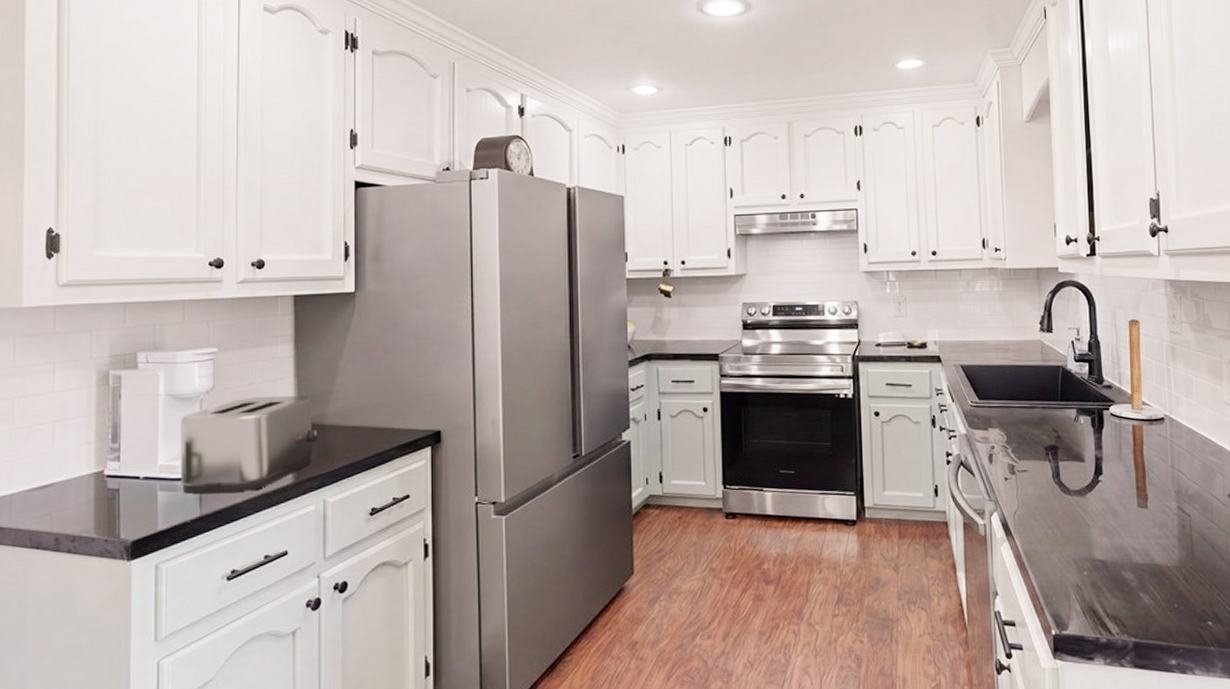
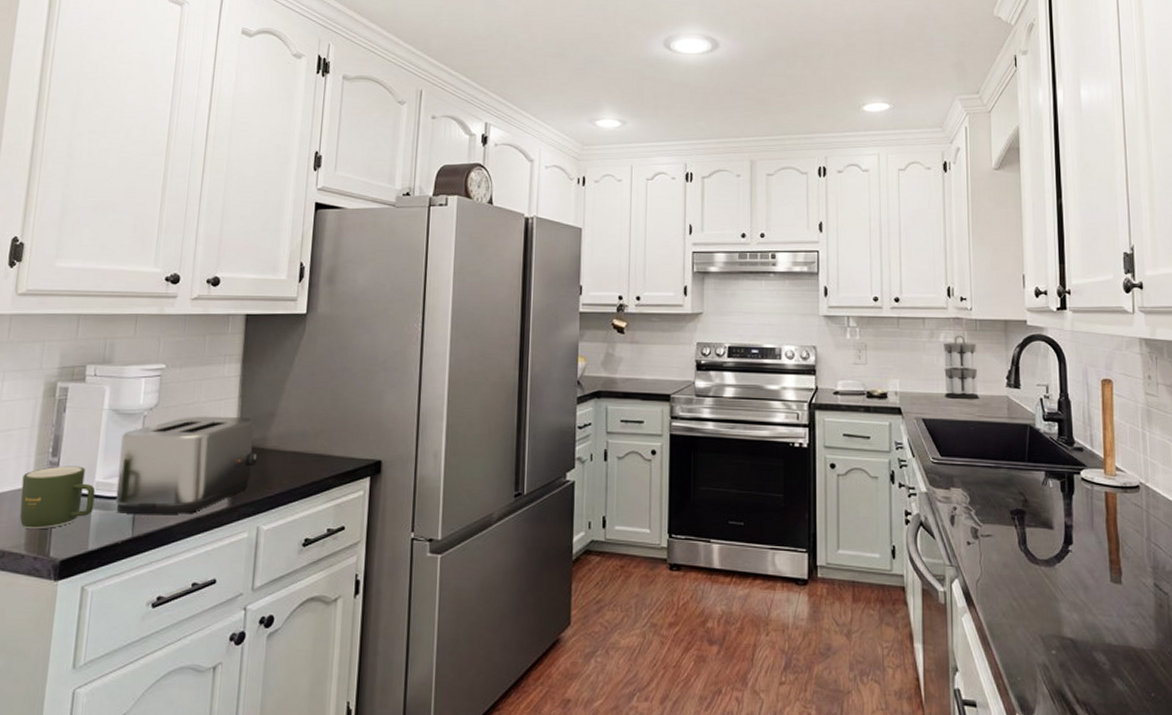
mug: none [84,450,159,514] -> present [20,466,96,530]
spice rack: none [980,284,1014,346] -> present [944,335,979,400]

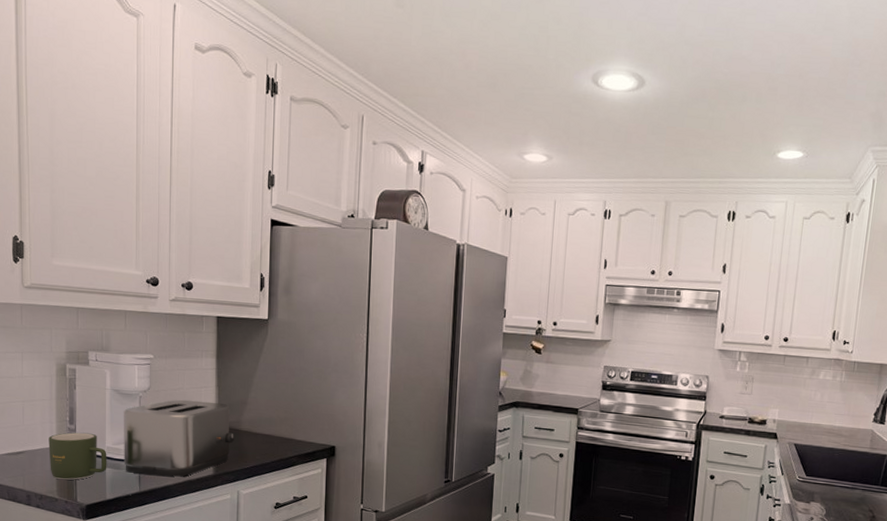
spice rack: present [944,335,979,400] -> none [817,374,852,431]

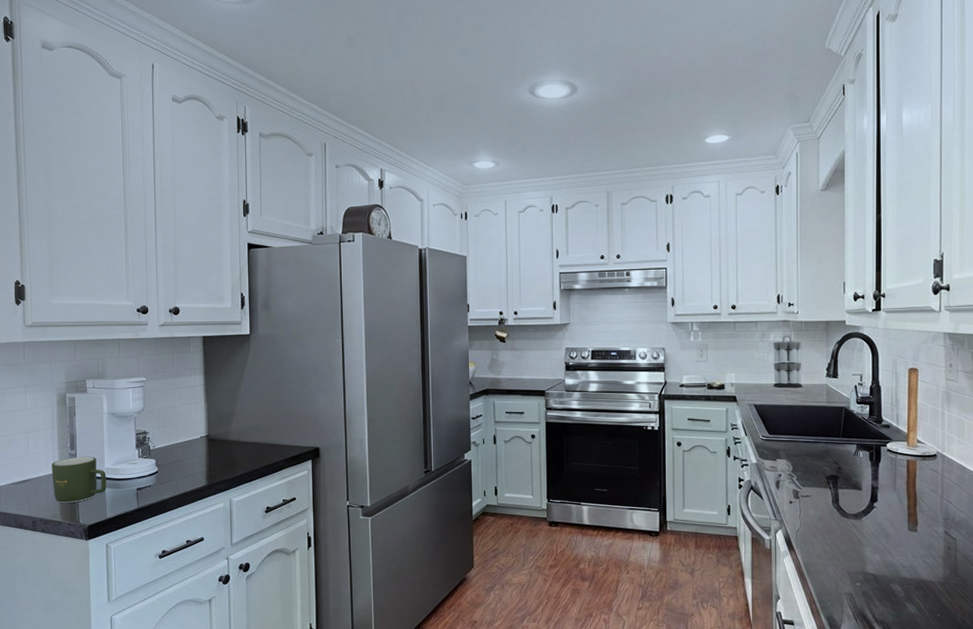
toaster: present [123,399,234,477] -> none [119,416,224,491]
spice rack: none [817,374,852,431] -> present [773,335,802,389]

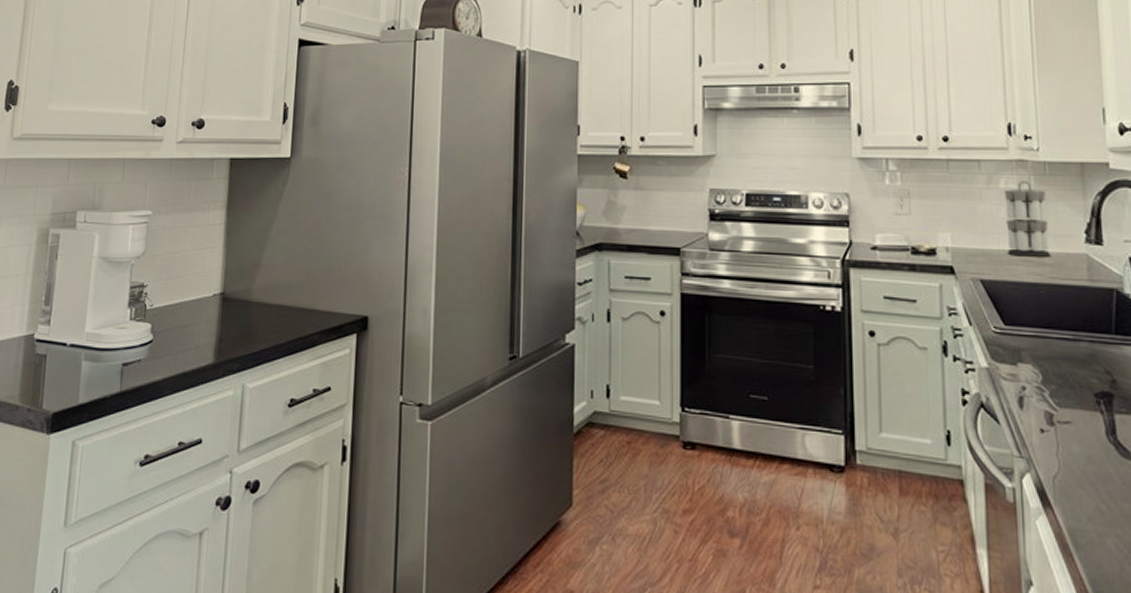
mug: present [51,456,107,504] -> none [15,315,86,381]

